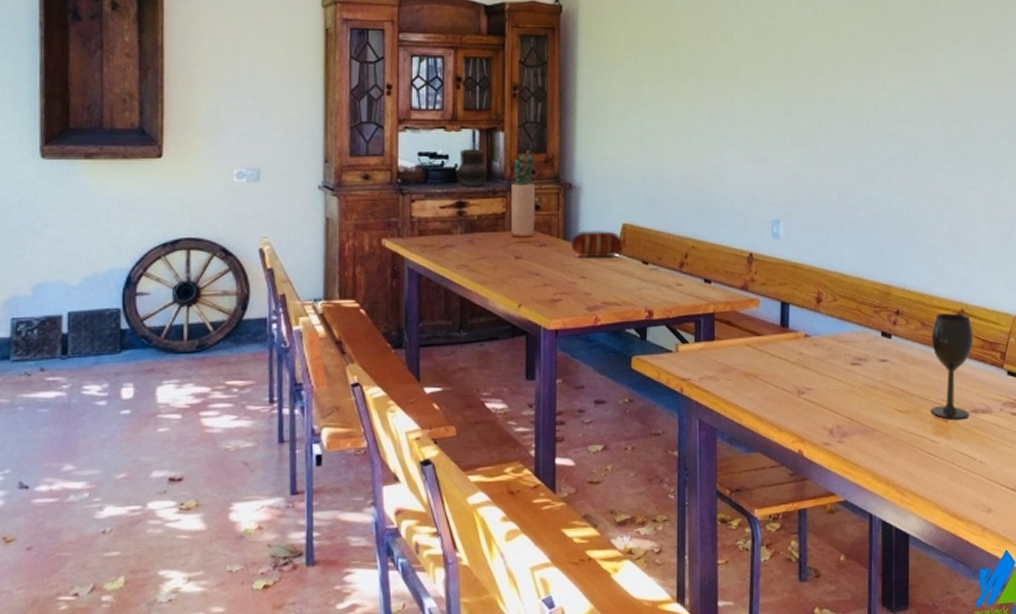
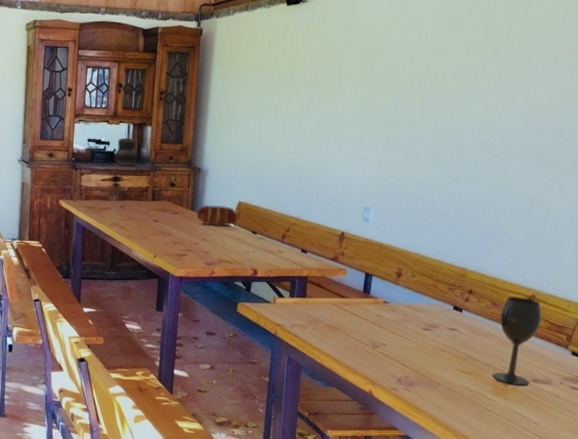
vase: present [510,148,535,239] -> none [151,139,174,208]

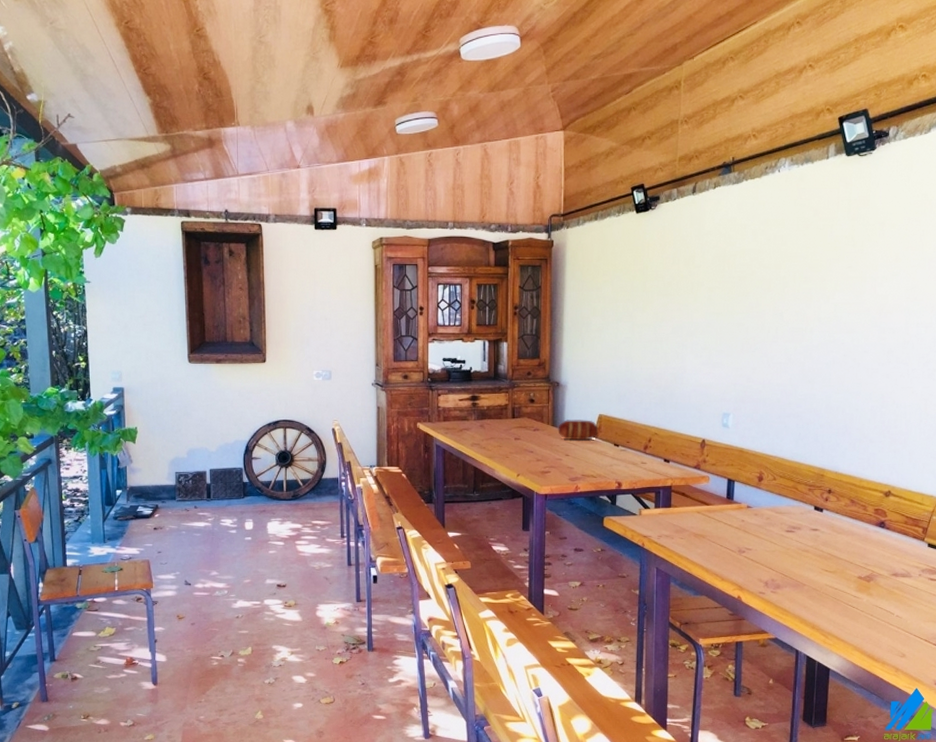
ceramic jug: present [115,138,138,167] -> none [472,356,495,385]
wine glass: present [492,296,542,386] -> none [855,493,898,580]

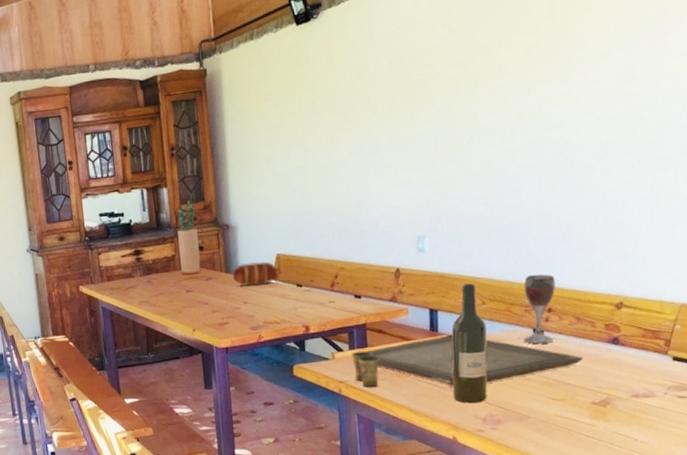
vase: none [511,355,531,425] -> present [177,199,201,276]
cup: none [656,510,682,544] -> present [352,350,381,387]
serving tray: none [670,503,854,550] -> present [366,333,583,386]
wine bottle: none [741,460,775,567] -> present [451,283,488,403]
cup: none [805,458,836,520] -> present [523,274,555,344]

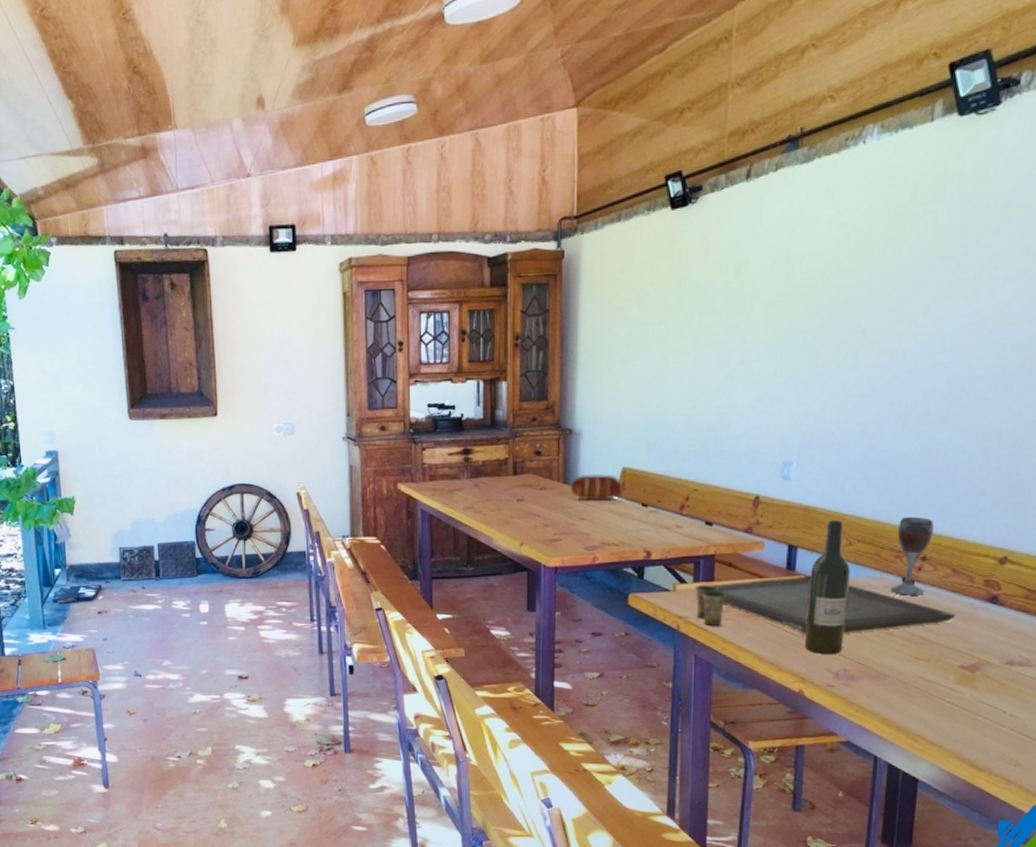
vase: present [177,199,201,276] -> none [512,396,536,483]

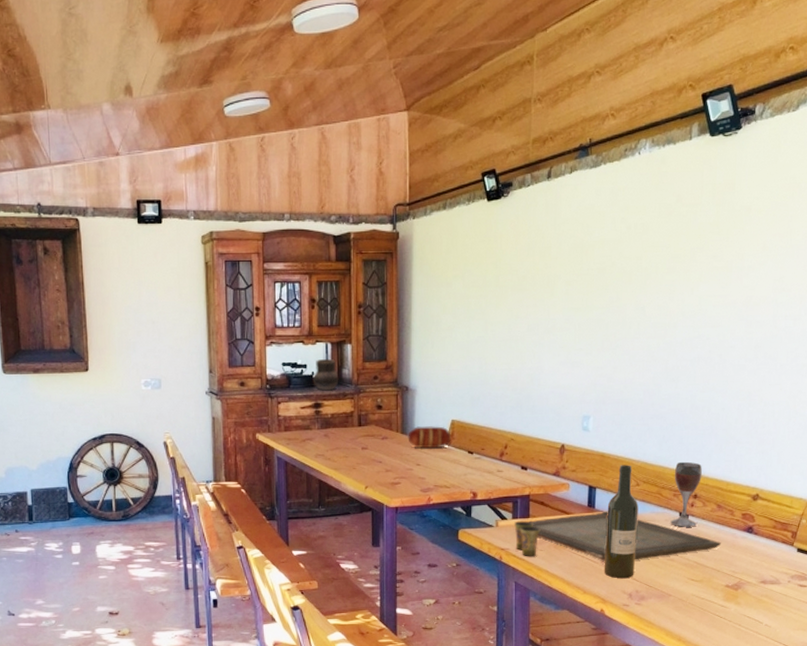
ceramic jug: none [463,399,492,435] -> present [314,359,339,391]

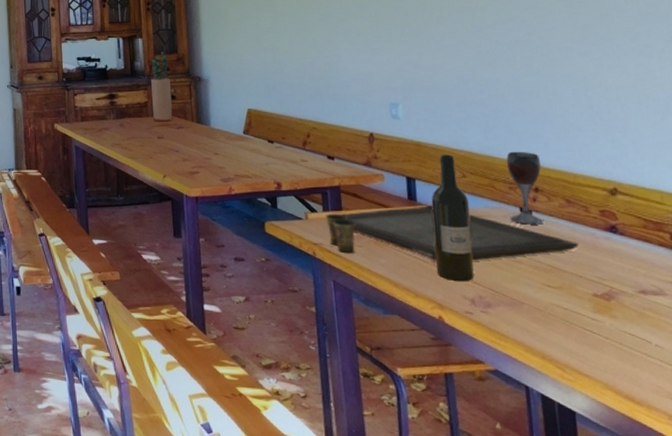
ceramic jug: present [314,359,339,391] -> none [107,53,132,83]
vase: none [357,357,378,433] -> present [150,50,173,123]
bread loaf: present [408,426,451,449] -> none [203,115,249,138]

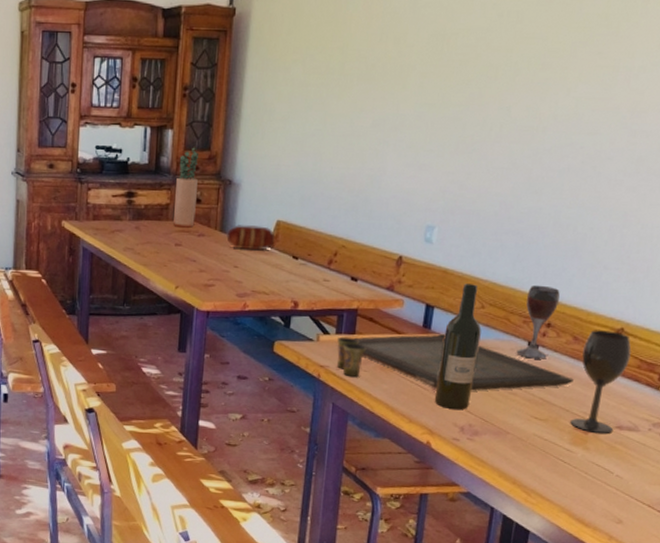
bread loaf: none [203,115,249,138] -> present [226,225,275,250]
wine glass: none [579,191,638,299] -> present [570,330,632,433]

